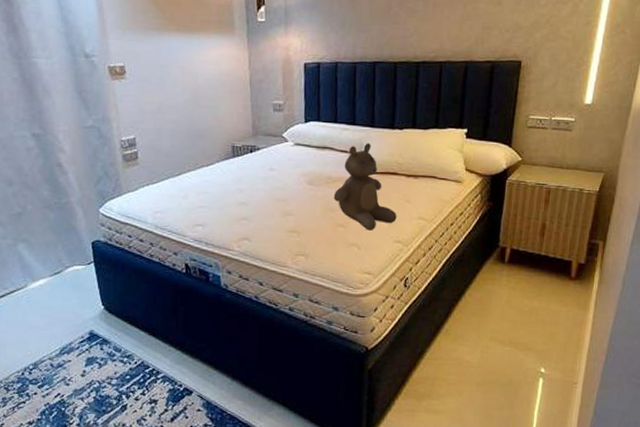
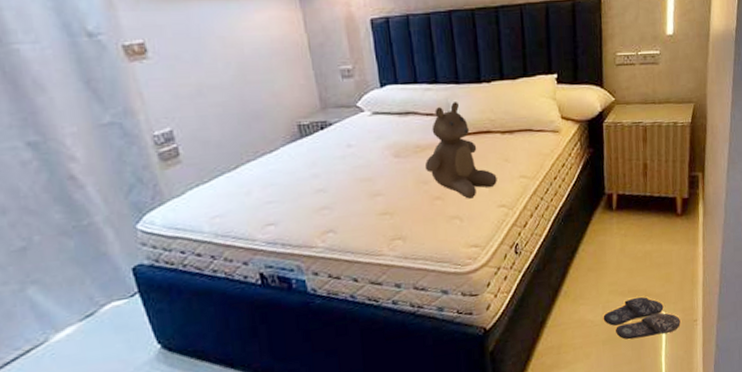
slippers: none [480,348,559,389] -> present [603,296,681,339]

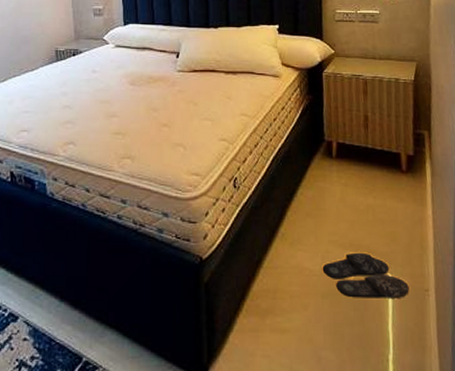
teddy bear: present [424,102,497,199] -> none [155,42,220,129]

